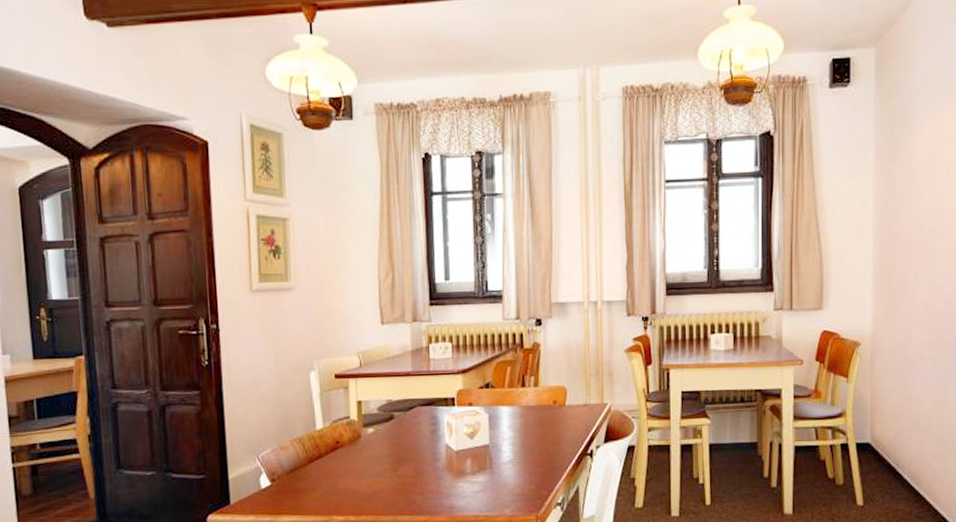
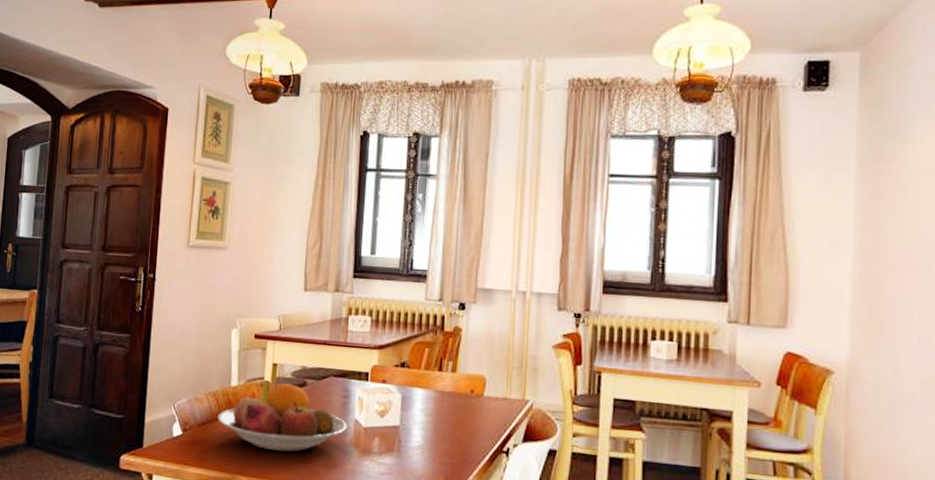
fruit bowl: none [306,418,439,487] -> present [217,380,348,452]

